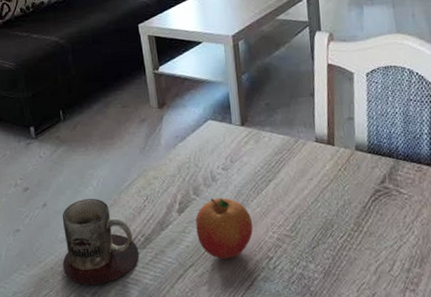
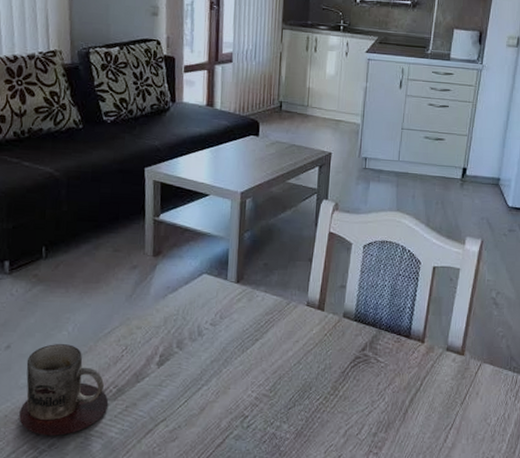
fruit: present [195,198,253,260] -> none [174,353,233,416]

